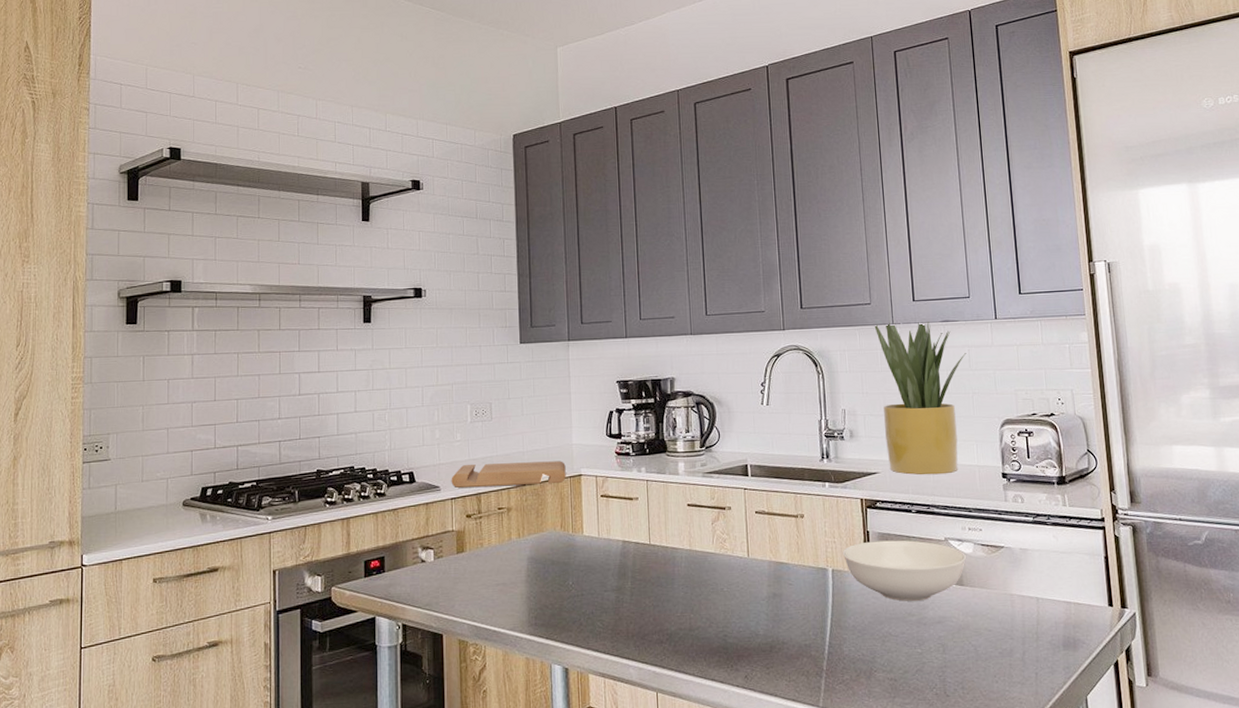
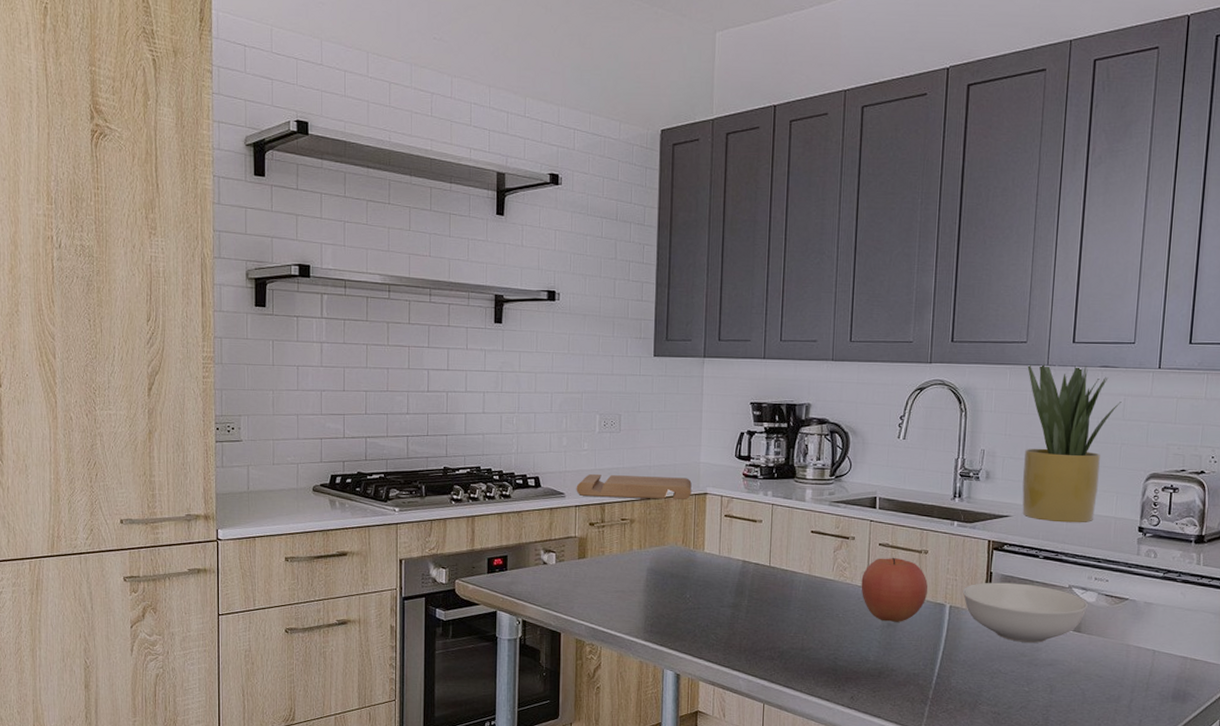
fruit: none [742,524,809,592] -> present [861,557,928,622]

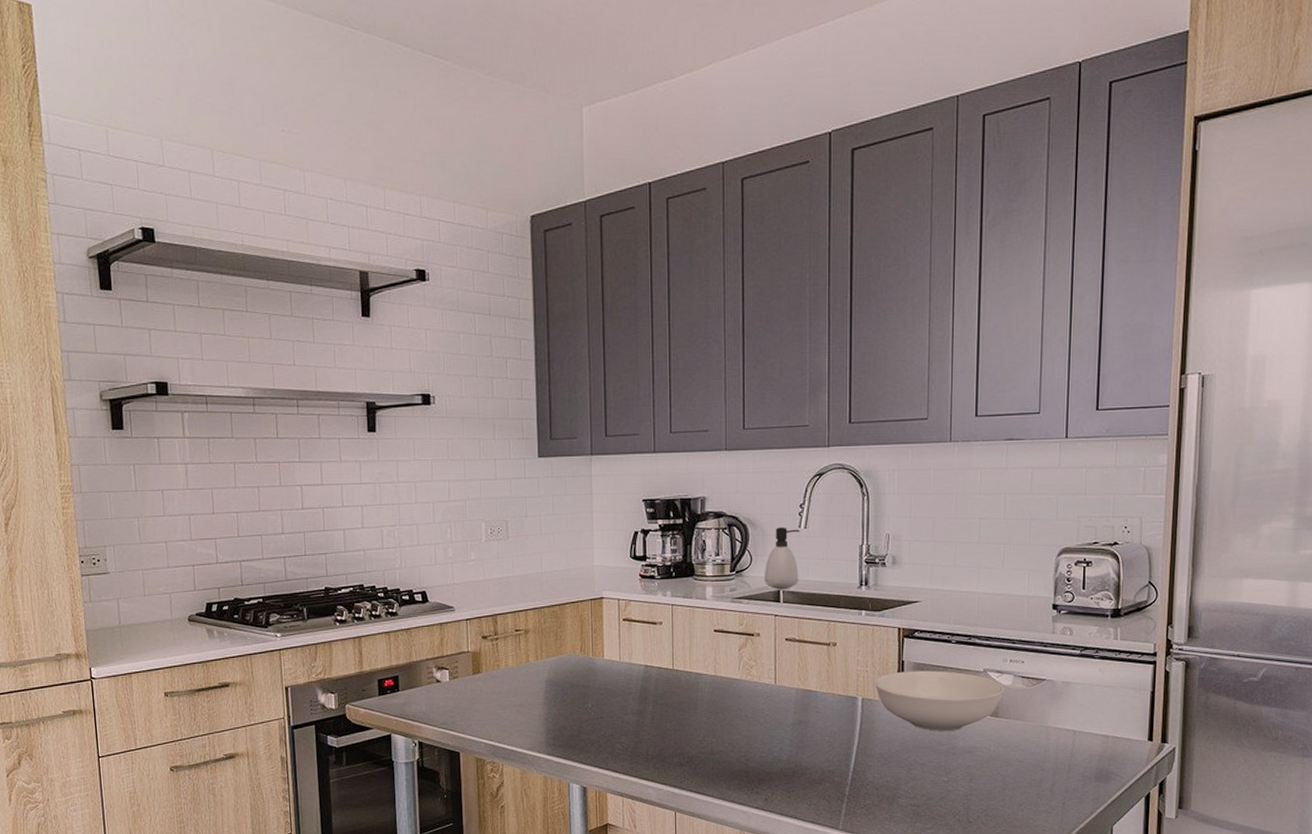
cutting board: present [576,474,692,500] -> none [465,583,587,608]
fruit: present [861,557,928,622] -> none [769,652,839,719]
soap dispenser: none [862,436,899,497] -> present [765,527,800,590]
planter: present [1022,363,1122,523] -> none [929,440,1029,605]

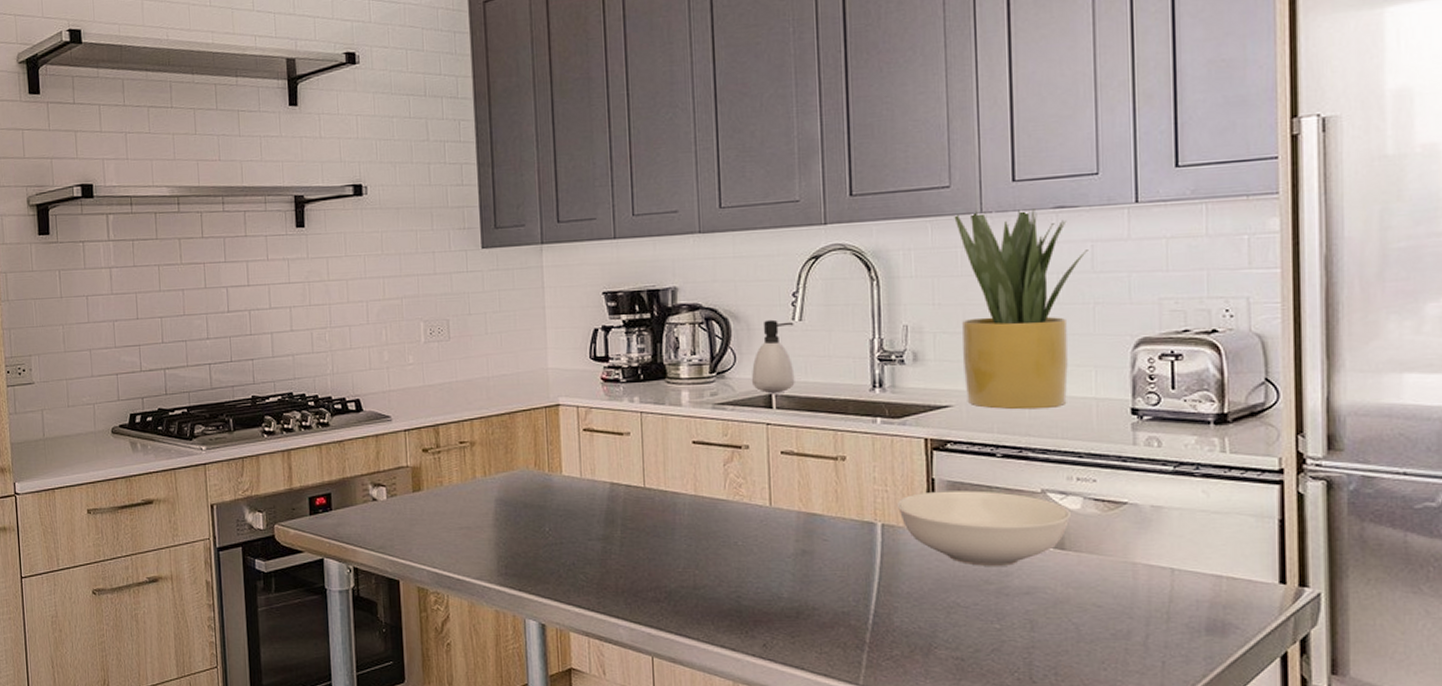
planter: none [929,440,1029,605] -> present [954,209,1089,410]

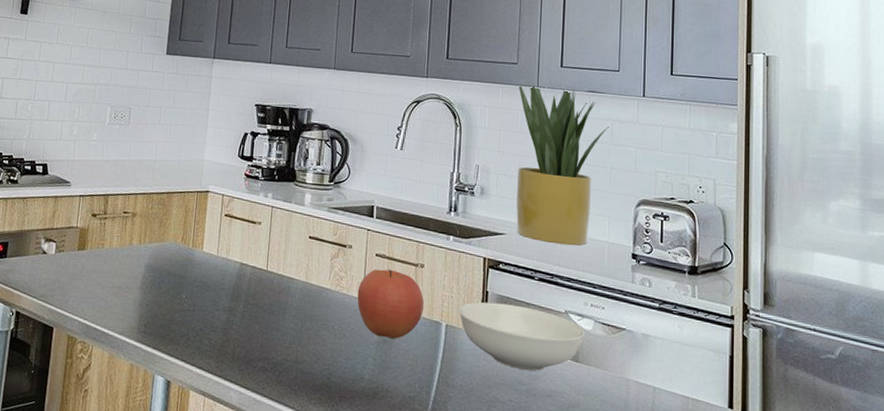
soap dispenser: present [752,319,795,394] -> none [360,145,397,206]
fruit: none [762,467,851,548] -> present [357,269,425,339]

